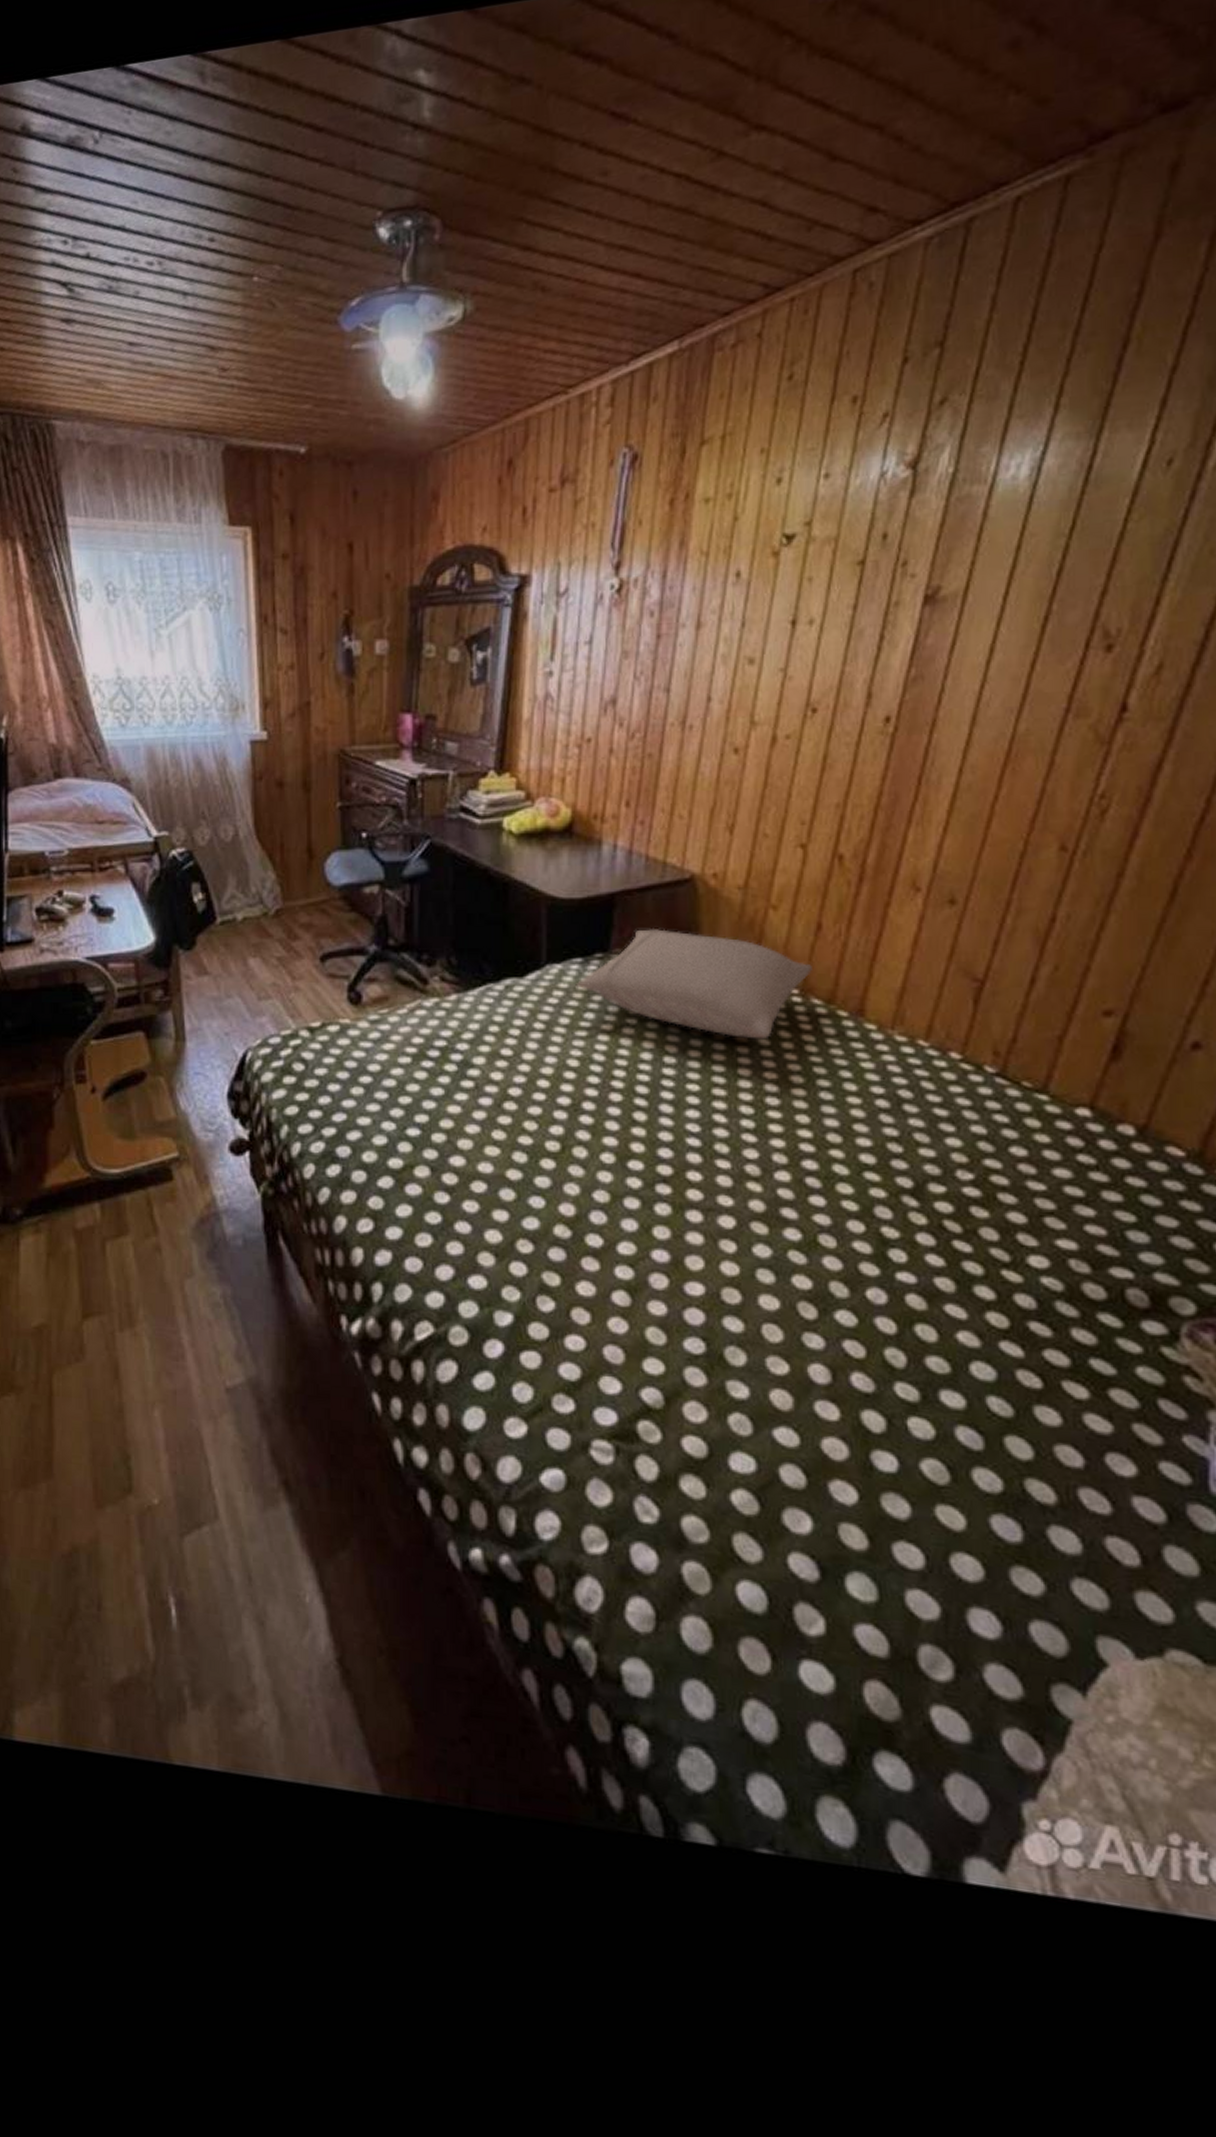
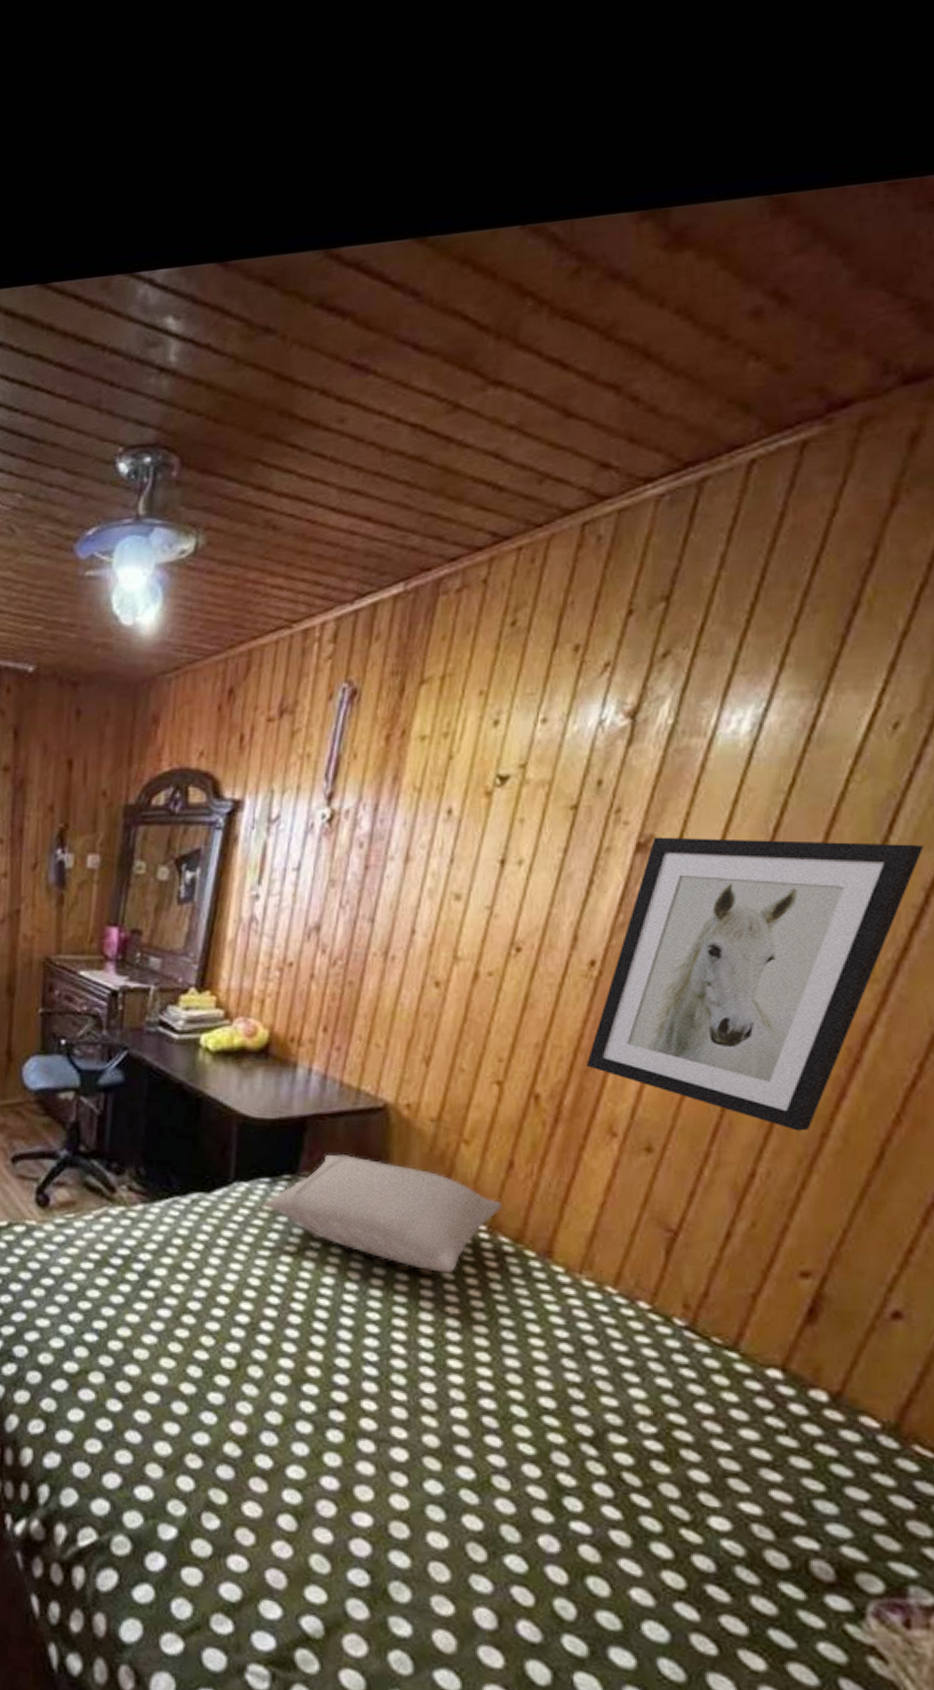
wall art: none [886,580,1201,873] -> present [585,837,923,1131]

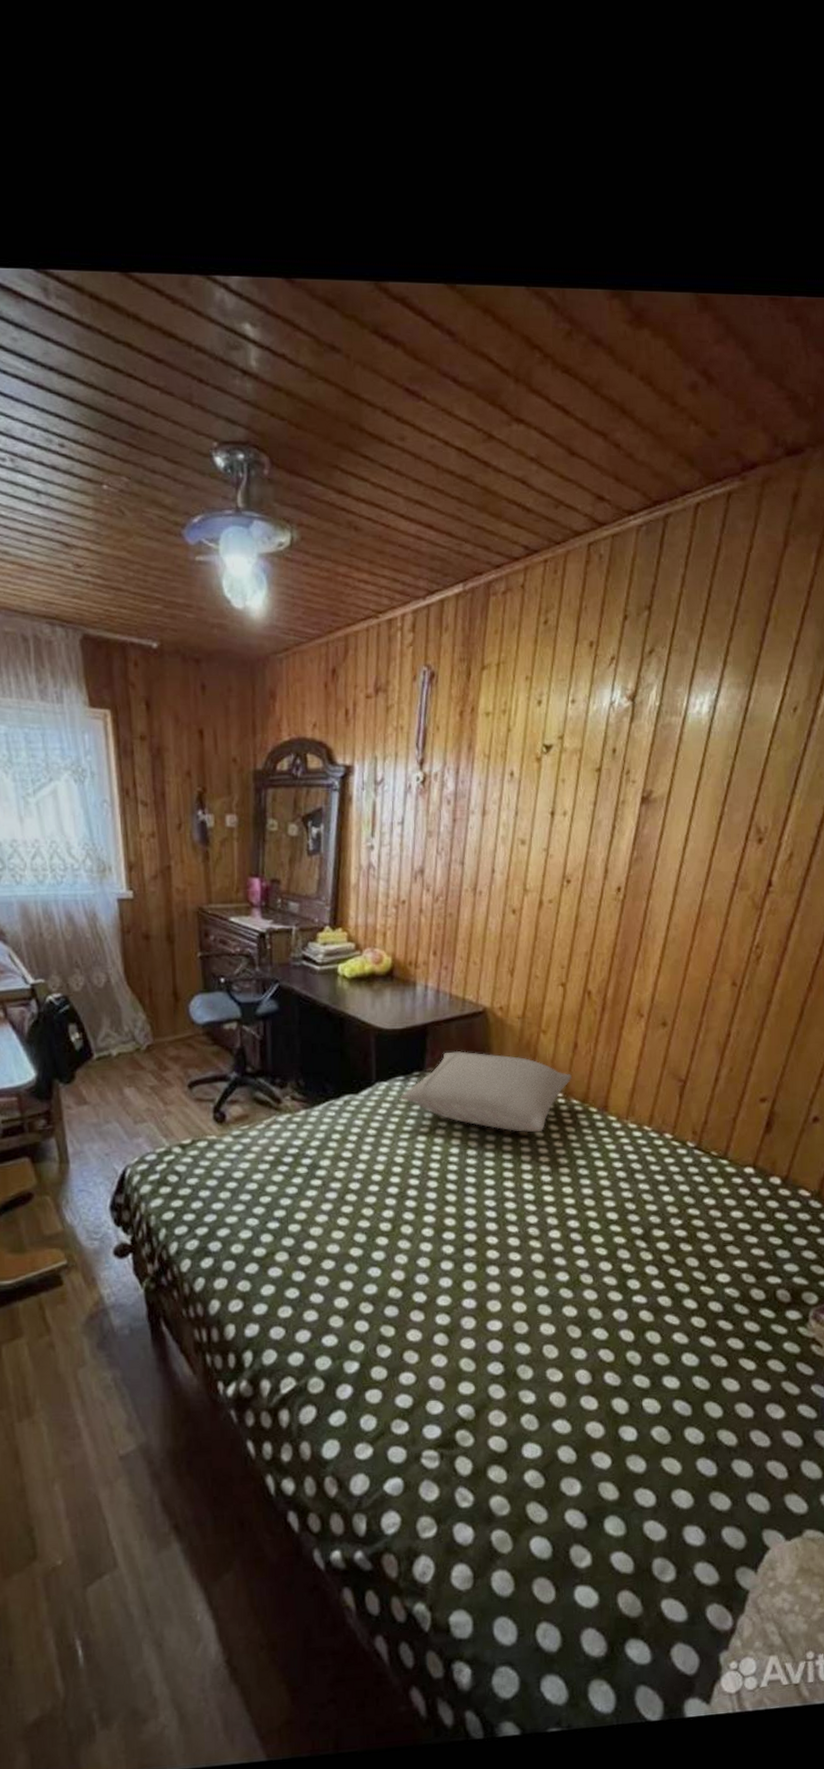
wall art: present [585,837,923,1131] -> none [619,792,815,1001]

